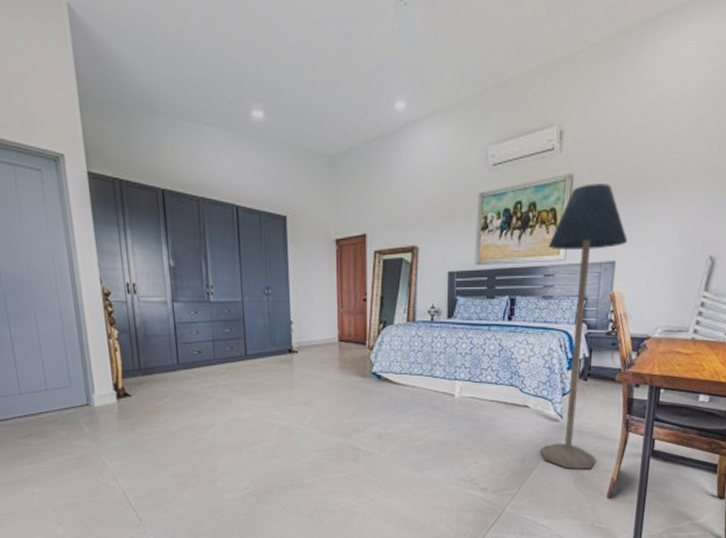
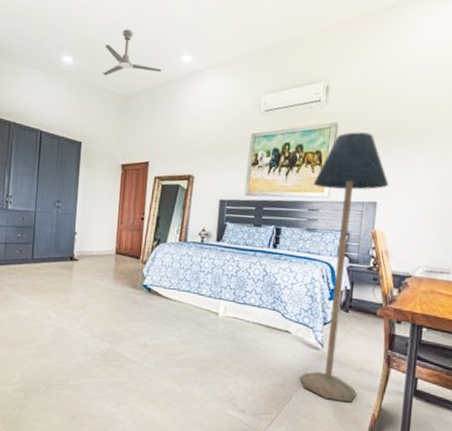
ceiling fan: none [301,71,372,132] -> present [103,29,162,76]

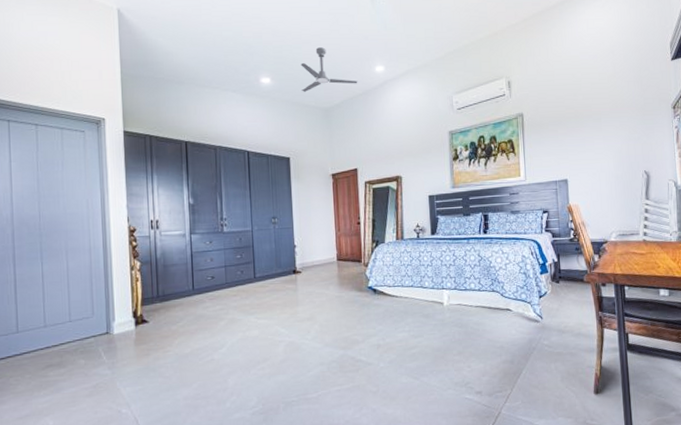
floor lamp: present [300,132,390,403] -> none [510,119,579,367]

